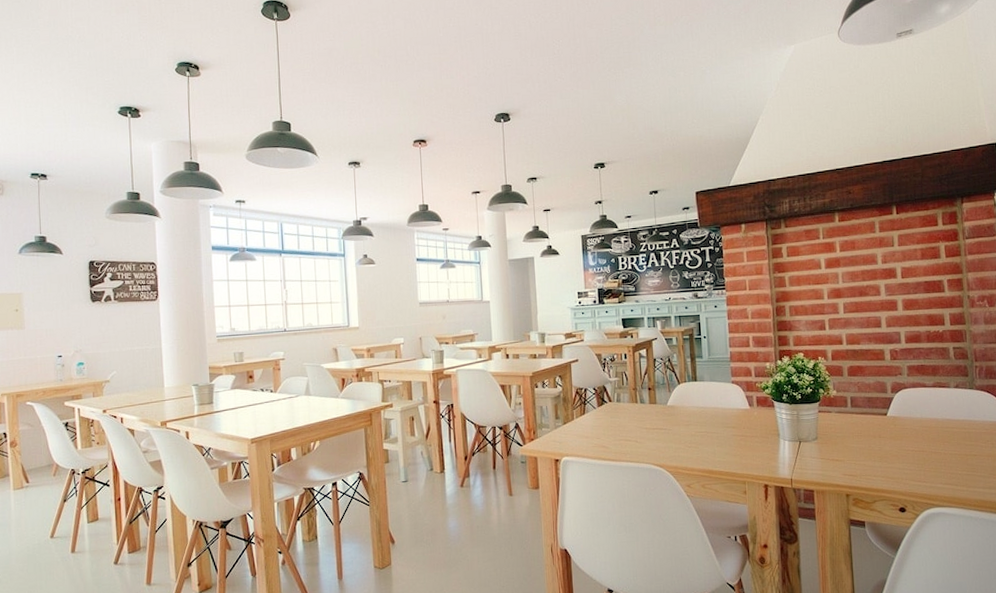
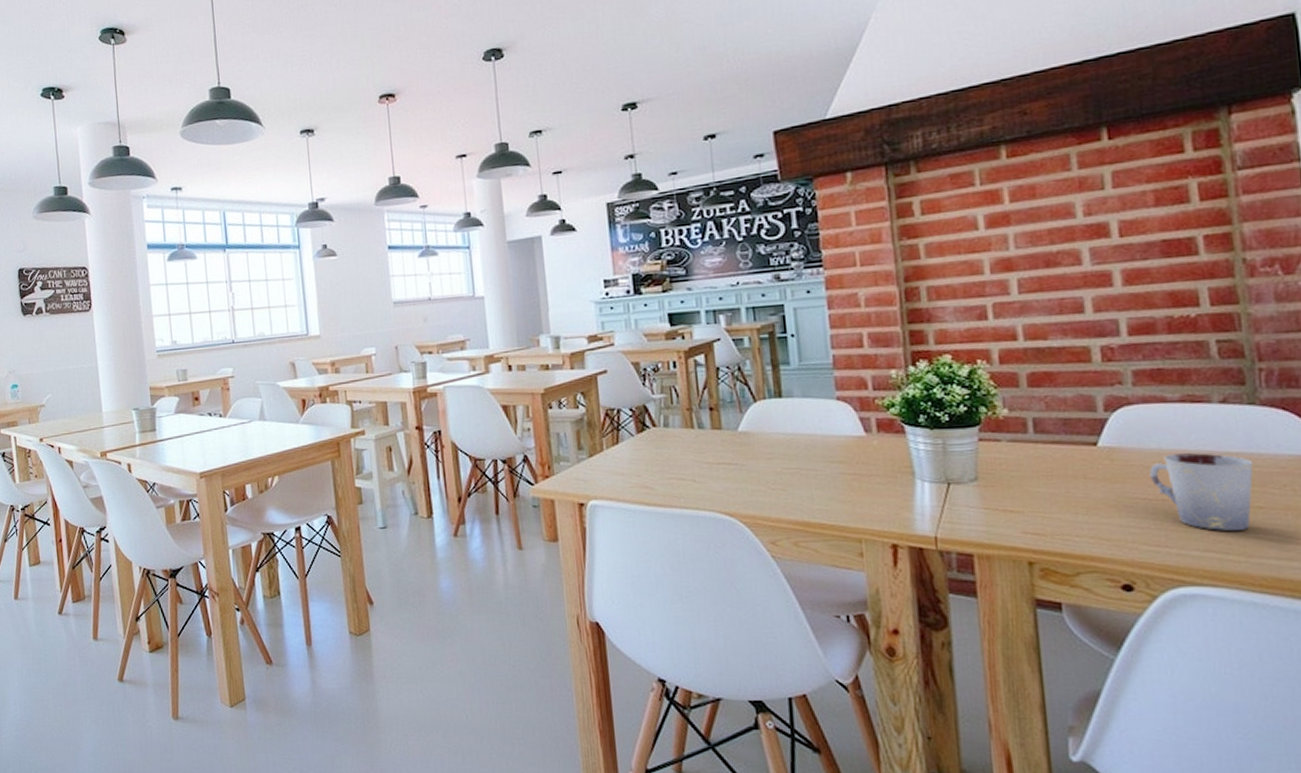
cup: none [916,420,972,471] -> present [1149,453,1254,531]

